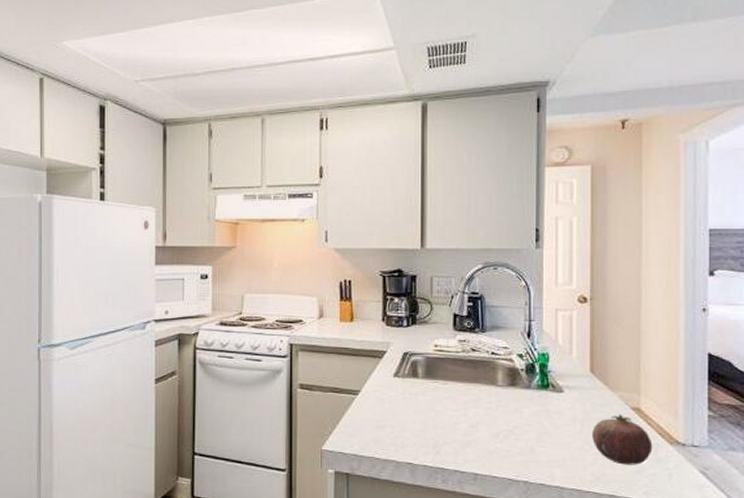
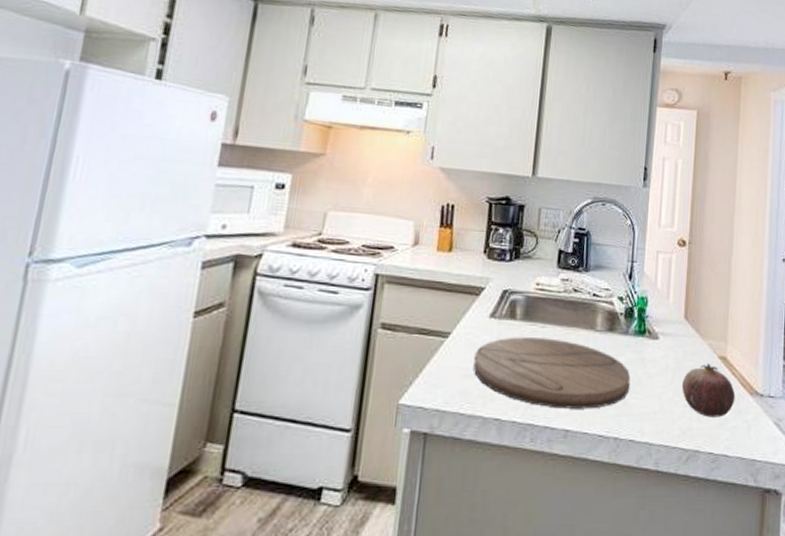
cutting board: none [383,393,536,456] -> present [473,337,631,409]

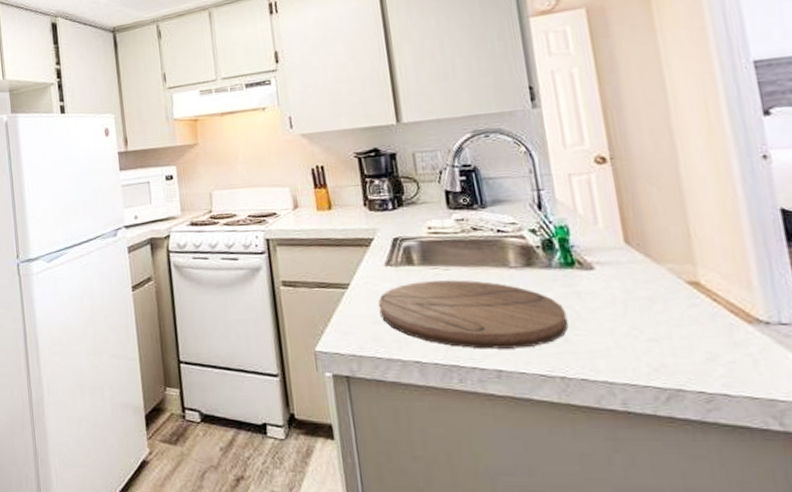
fruit: present [681,363,735,418] -> none [638,291,726,352]

